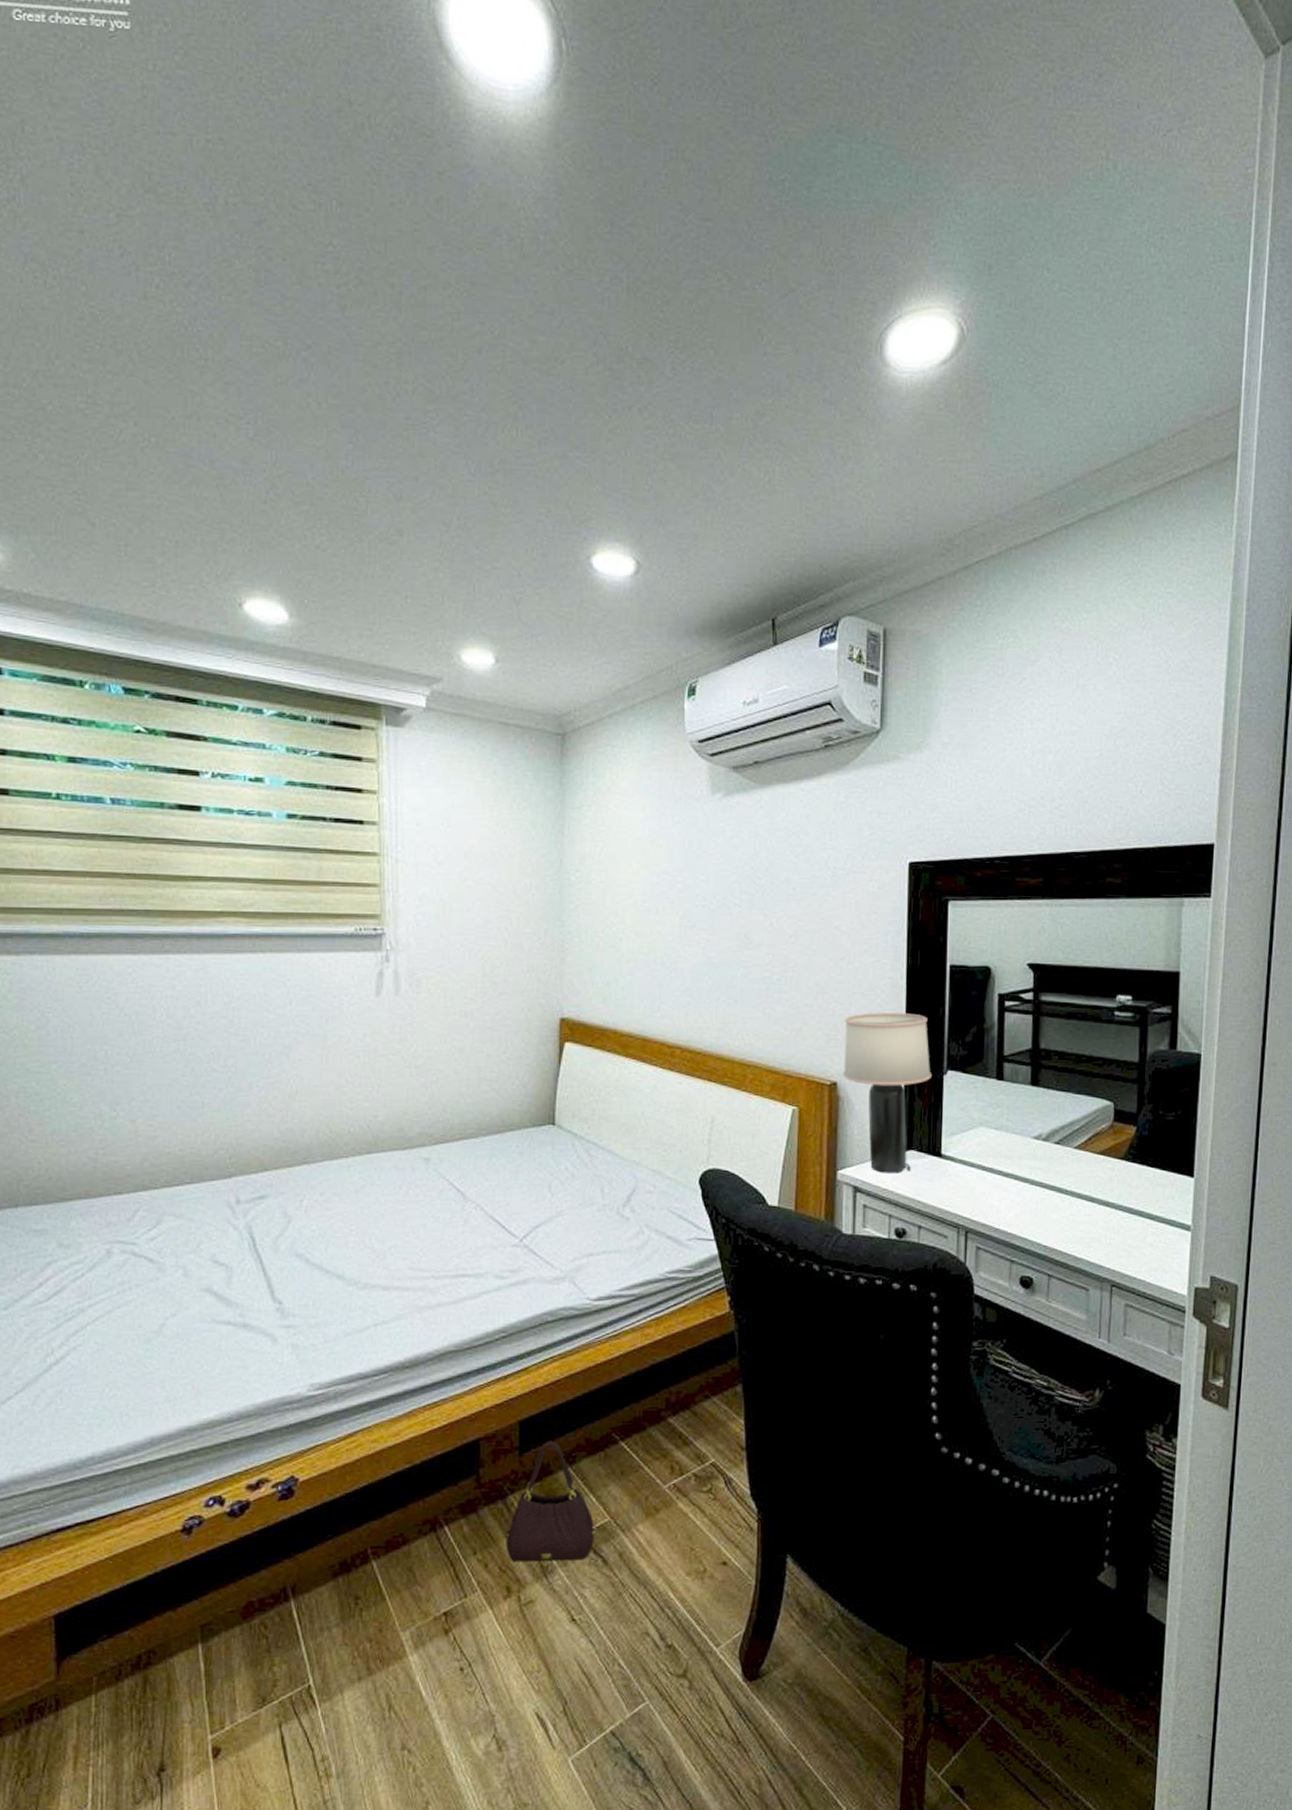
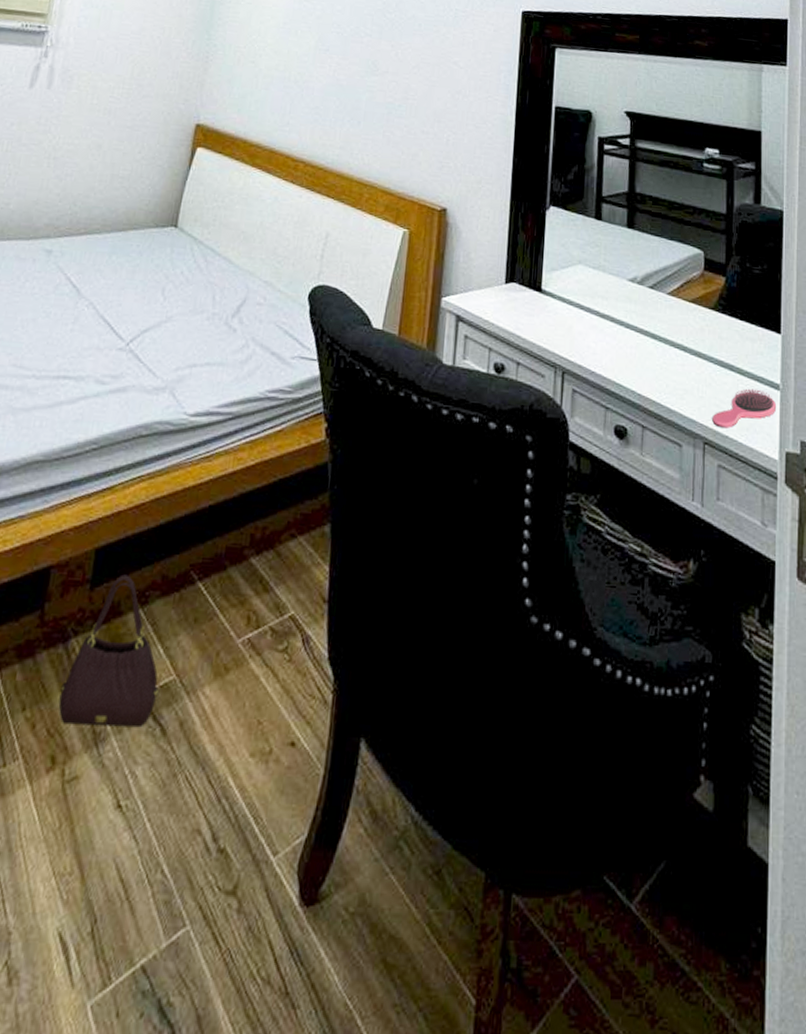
table lamp: present [842,1013,931,1174] -> none [452,144,535,306]
hairbrush: none [1120,1232,1187,1270] -> present [712,388,777,429]

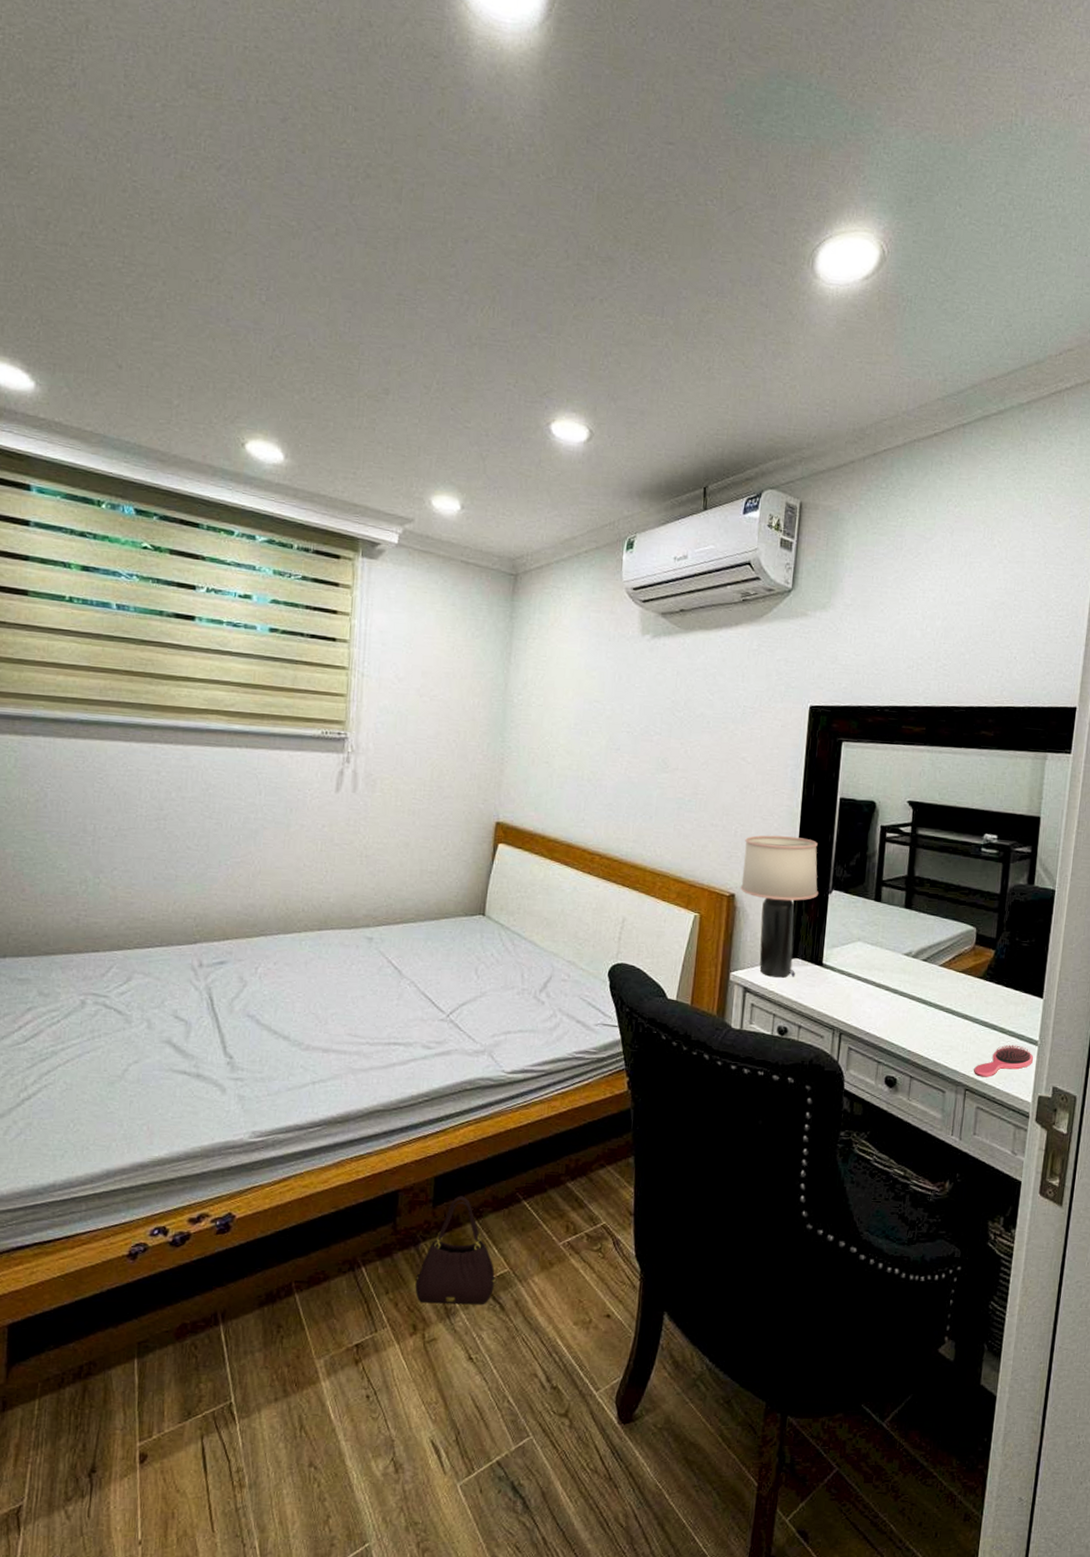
table lamp: none [452,144,535,306] -> present [740,835,818,979]

